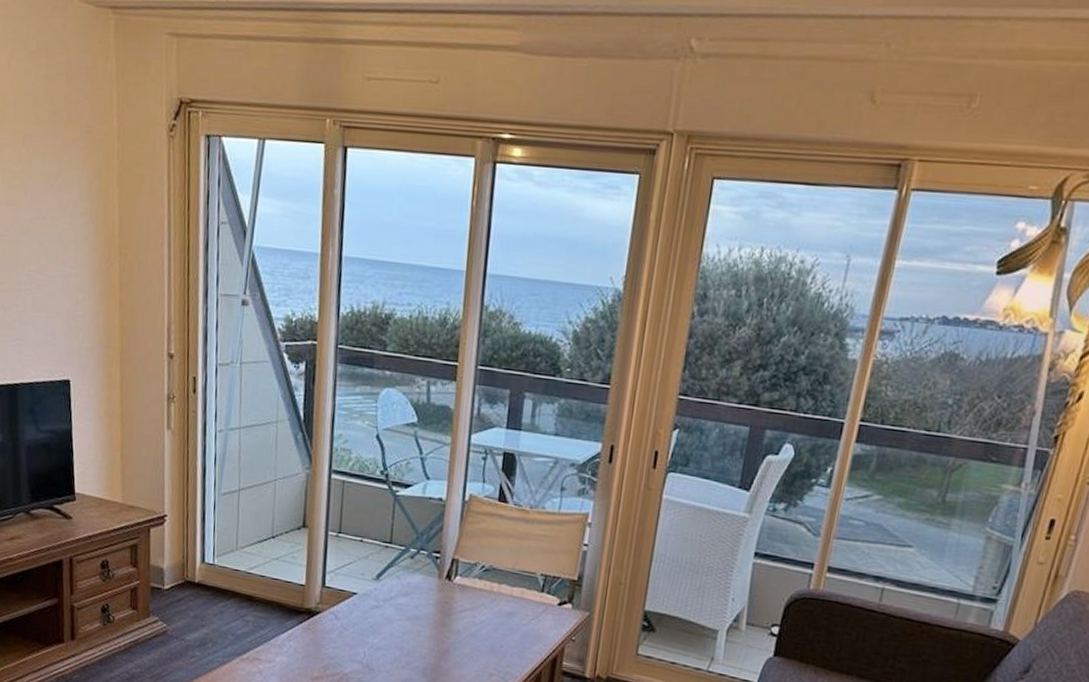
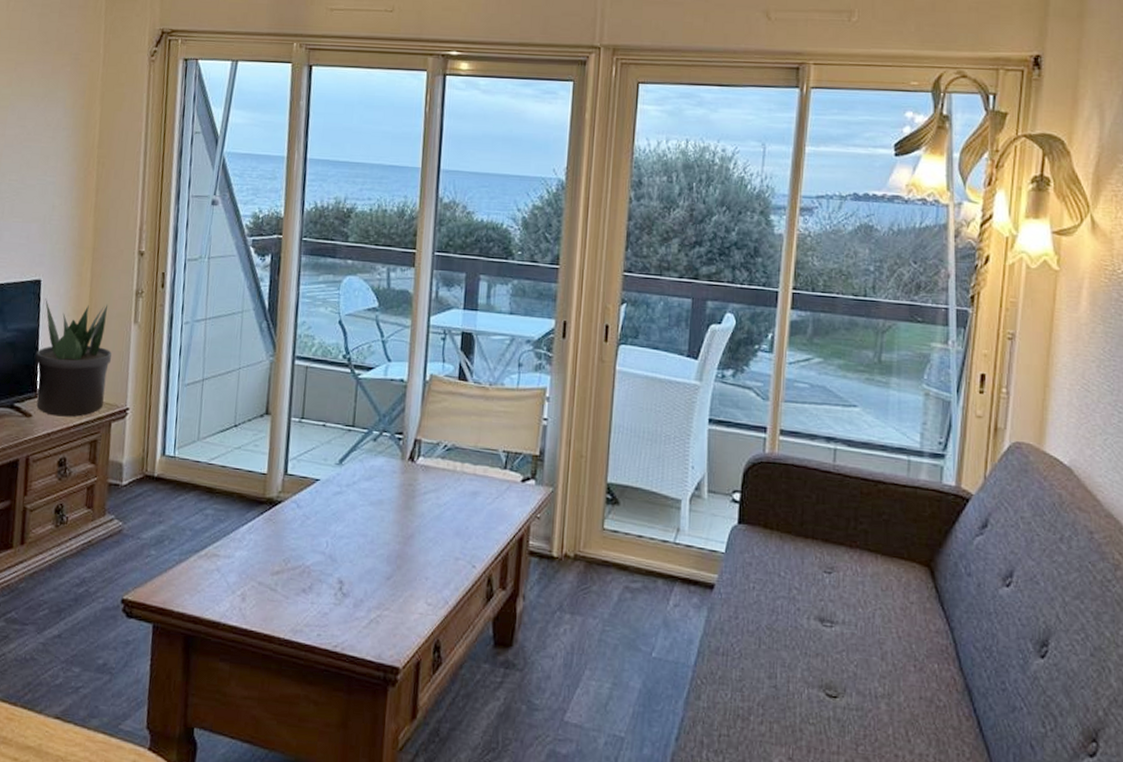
planter: none [71,399,146,521] -> present [36,298,112,417]

